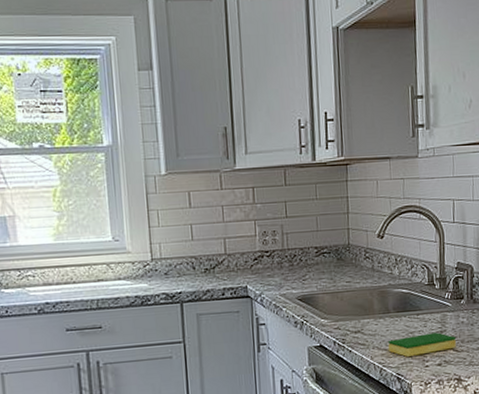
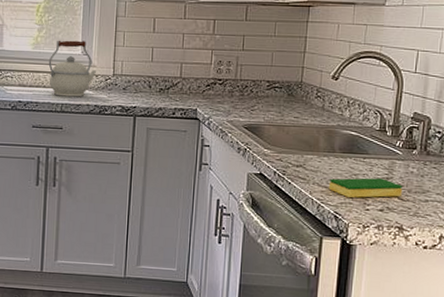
kettle: none [75,225,133,291] -> present [48,40,97,97]

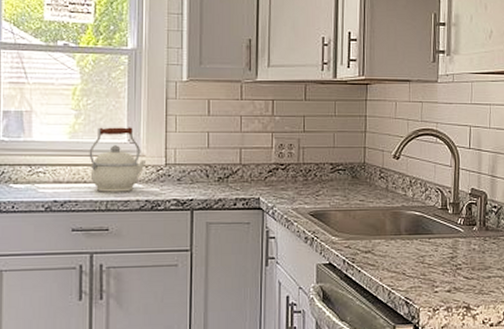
dish sponge: present [328,178,403,198] -> none [397,258,467,282]

